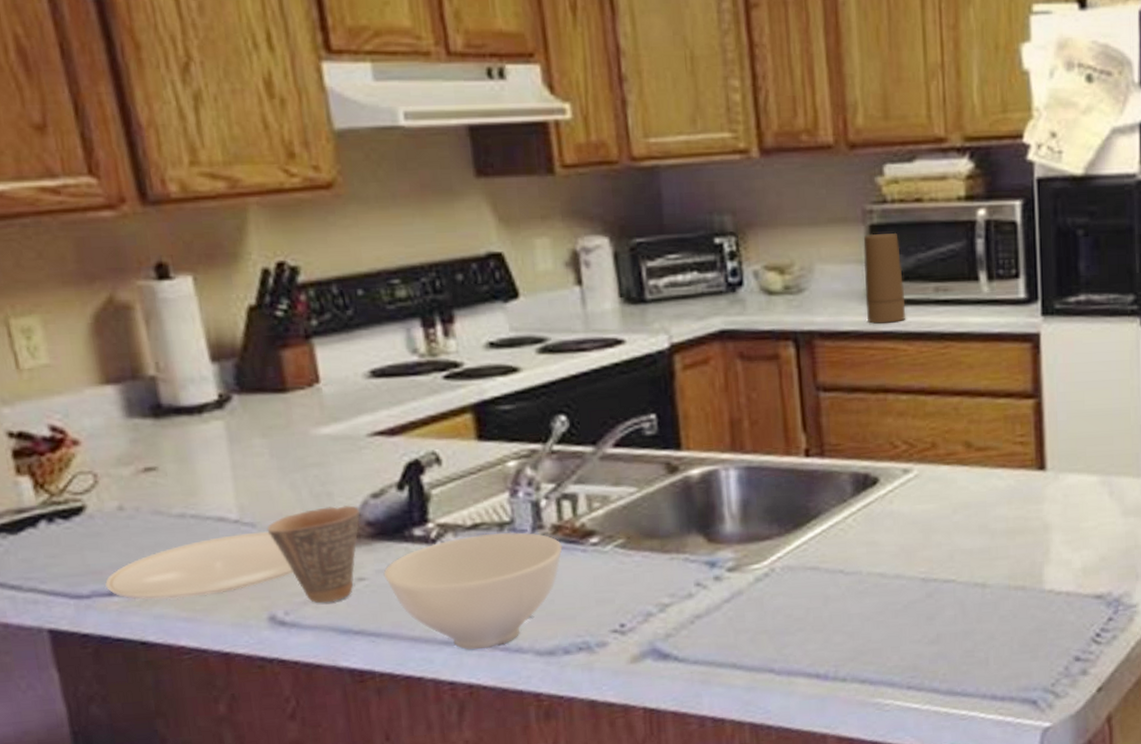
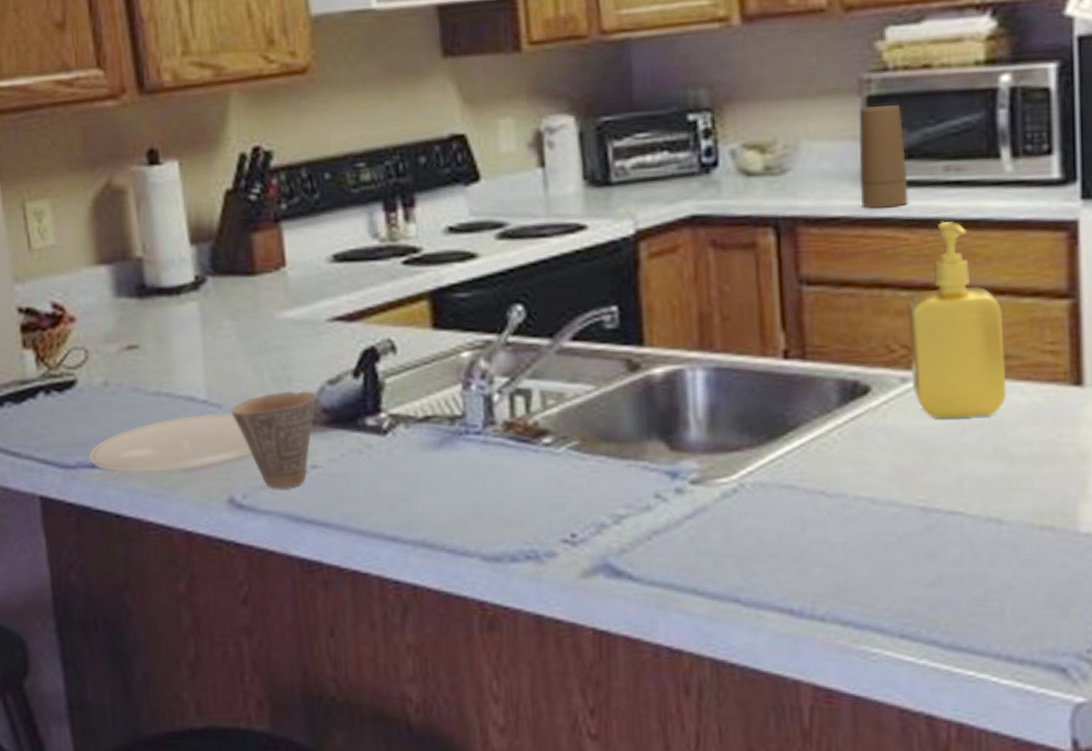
bowl: present [383,532,563,651] -> none [336,426,514,549]
soap dispenser: none [907,334,988,502] -> present [908,221,1007,418]

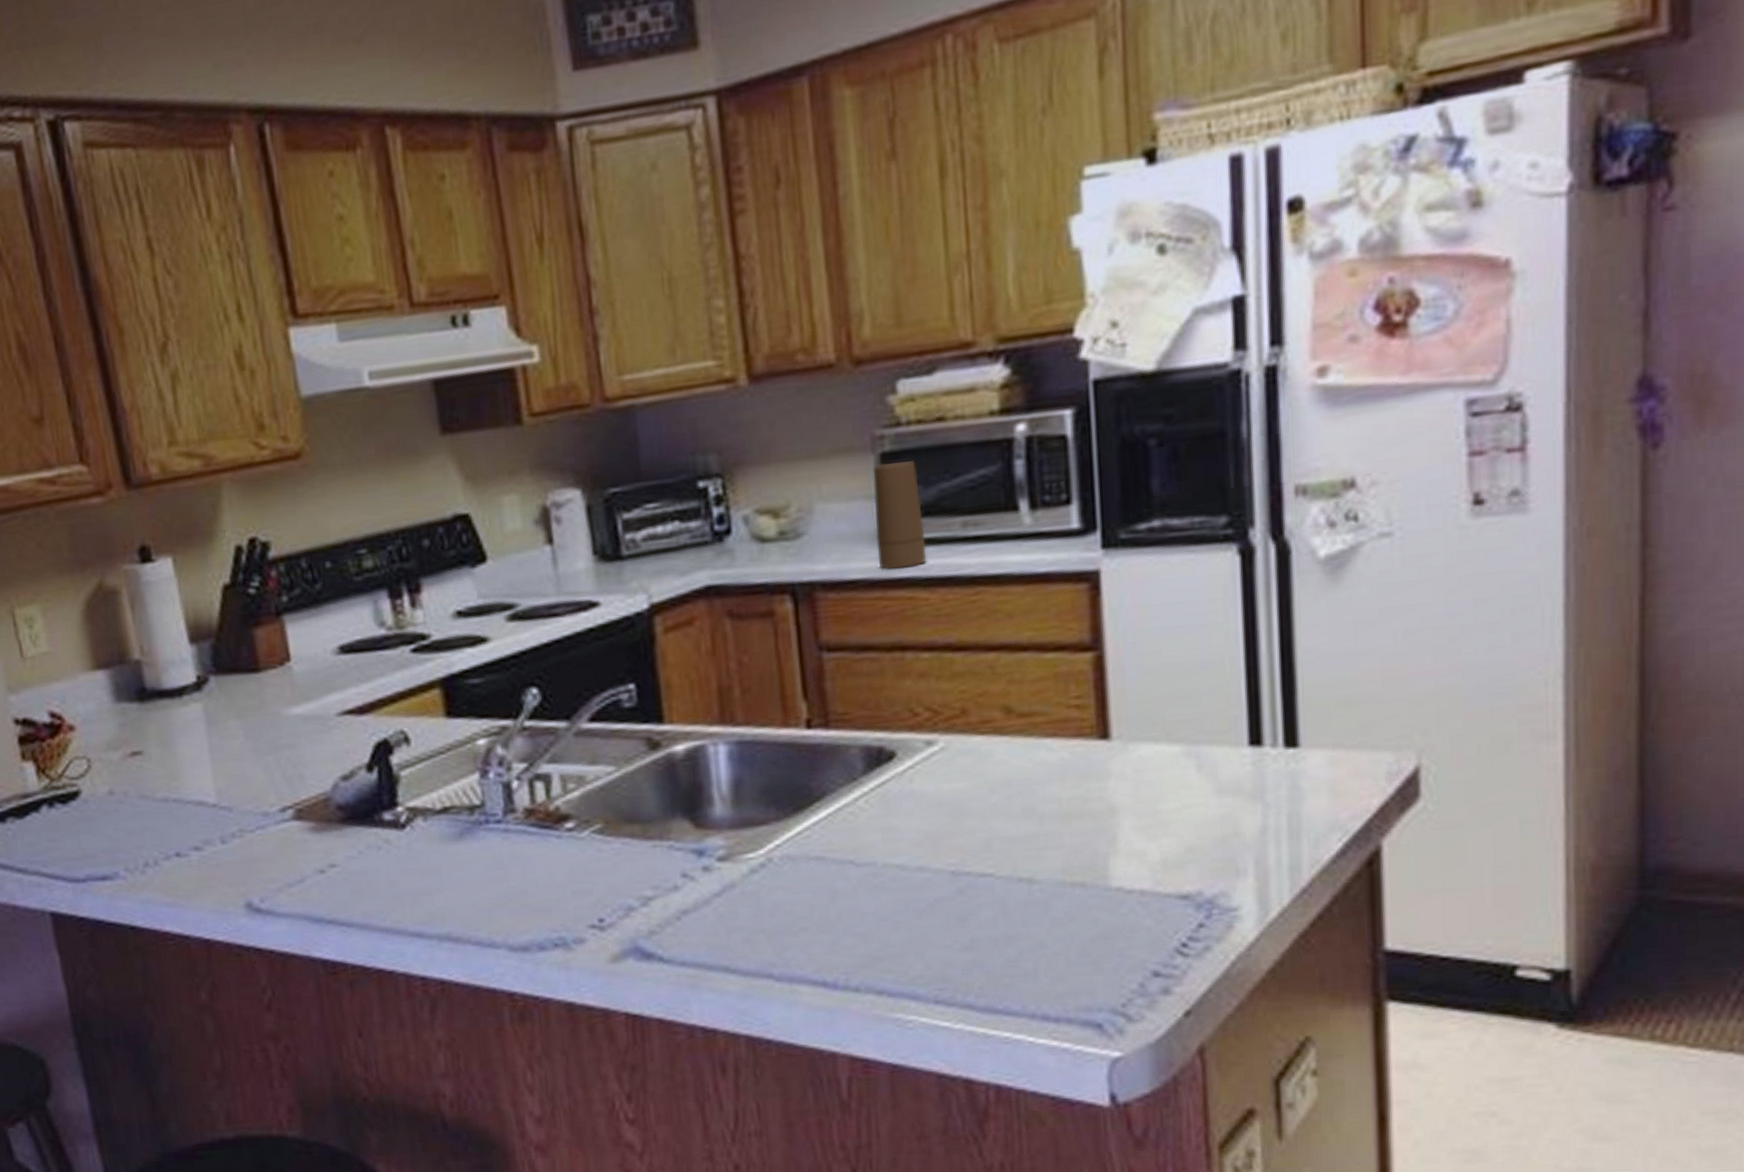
plate: present [89,413,253,476] -> none [98,815,268,885]
cup: present [231,391,316,489] -> none [242,788,331,891]
soap dispenser: present [908,221,1007,418] -> none [930,578,1034,780]

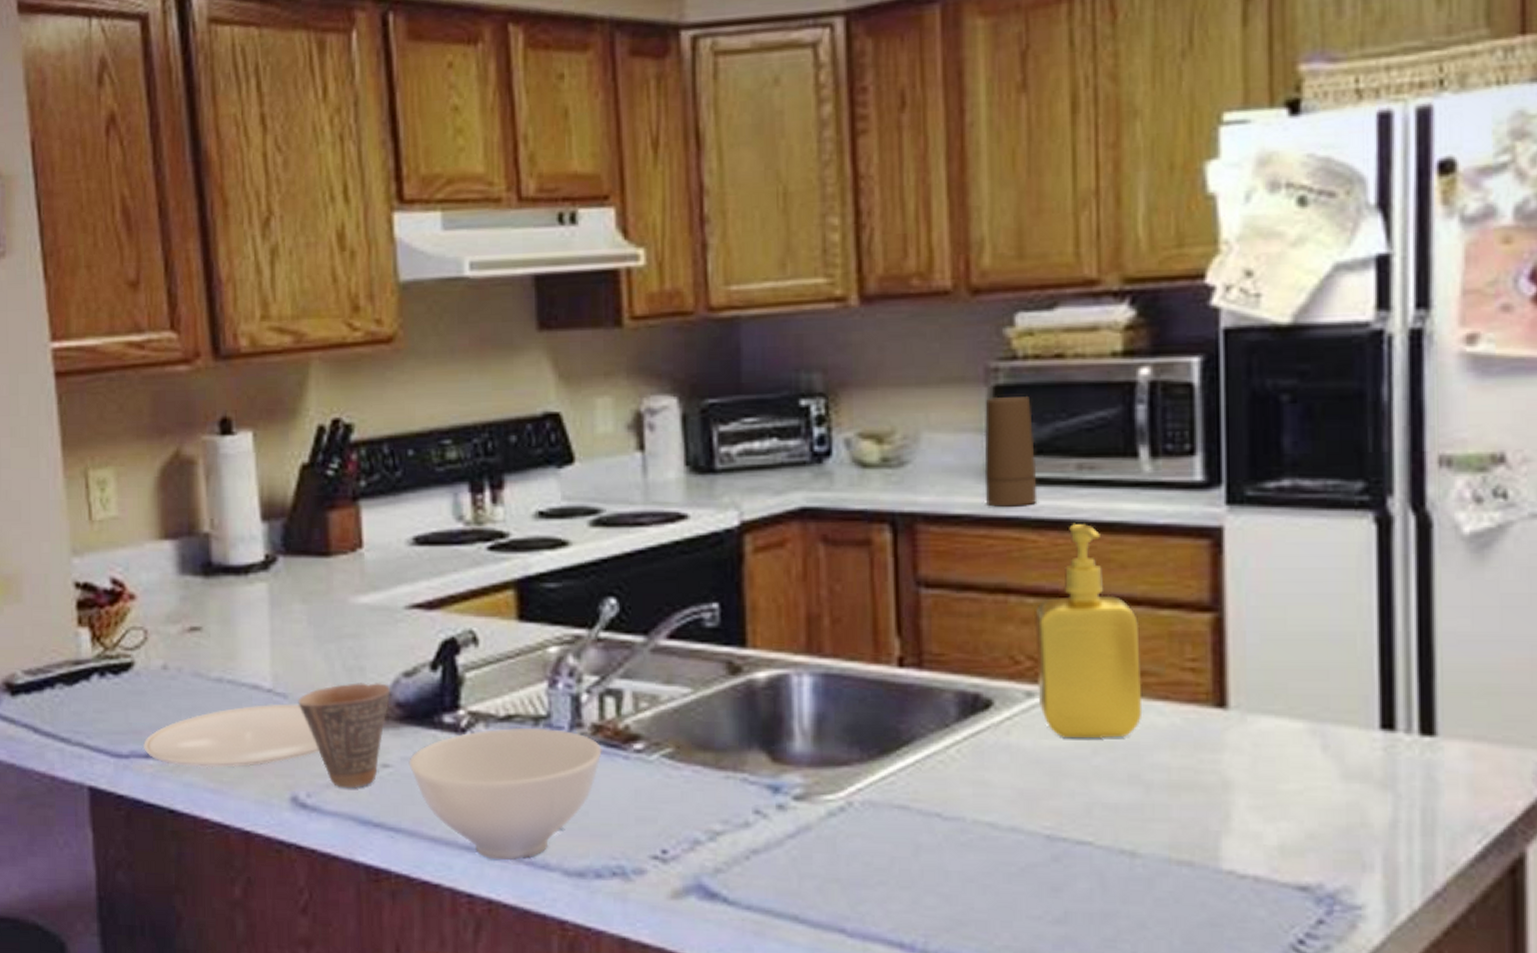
plate: none [98,815,268,885] -> present [143,703,319,768]
cup: none [242,788,331,891] -> present [298,683,390,789]
bowl: none [354,816,536,944] -> present [408,727,602,861]
soap dispenser: none [930,578,1034,780] -> present [1035,523,1143,738]

